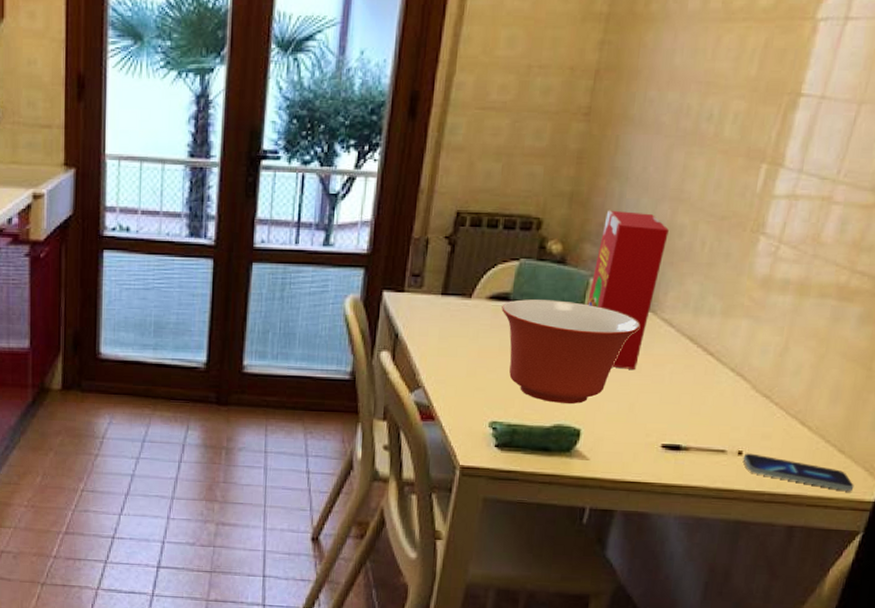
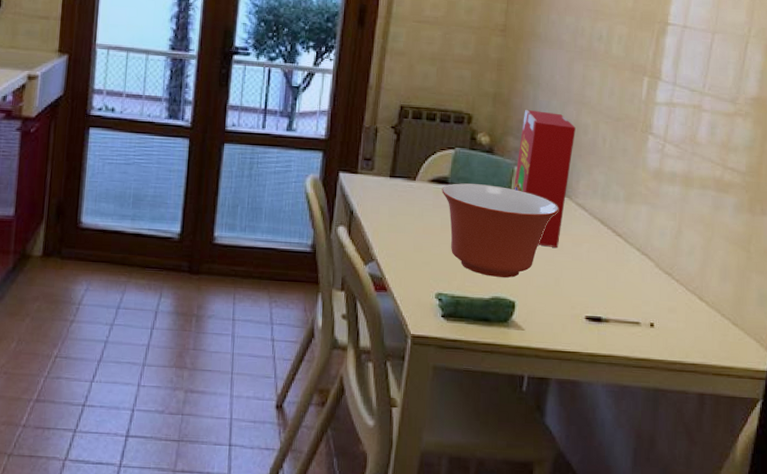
smartphone: present [743,453,854,491] -> none [655,325,749,361]

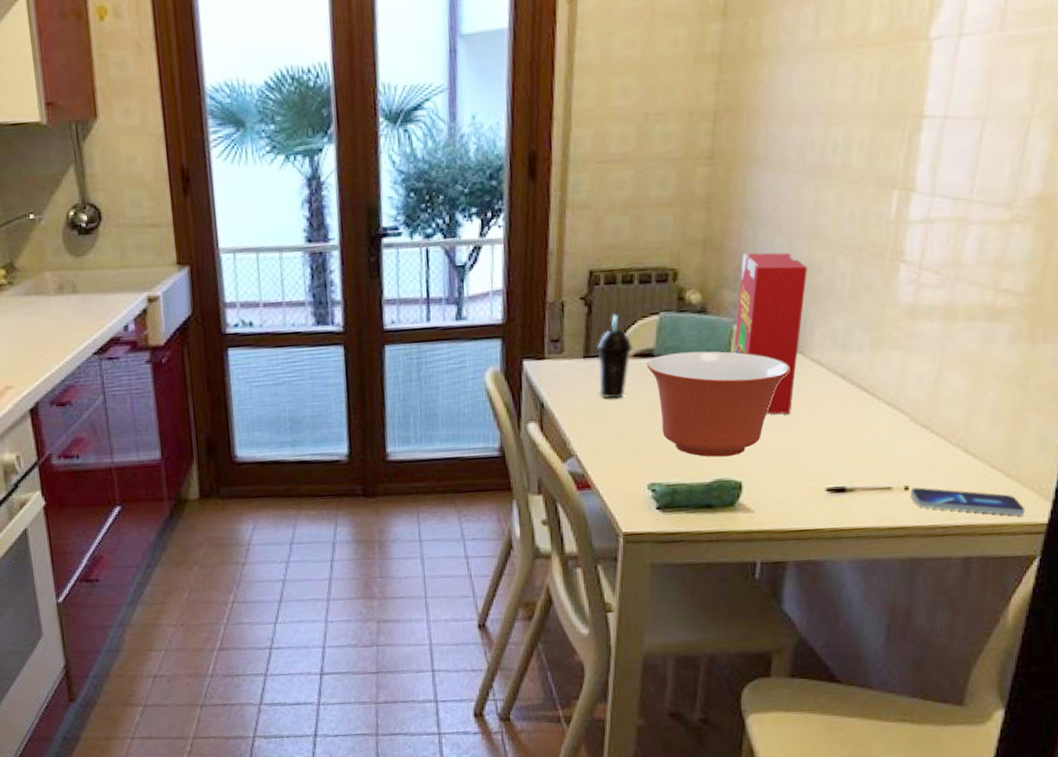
cup: none [401,144,431,215] -> present [596,314,633,399]
smartphone: none [655,325,749,361] -> present [910,487,1025,516]

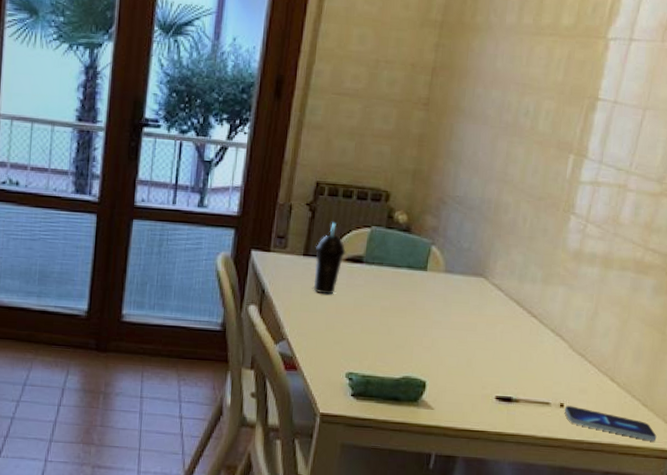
mixing bowl: present [647,351,790,457] -> none [356,262,475,358]
cereal box: present [734,252,807,415] -> none [430,187,496,328]

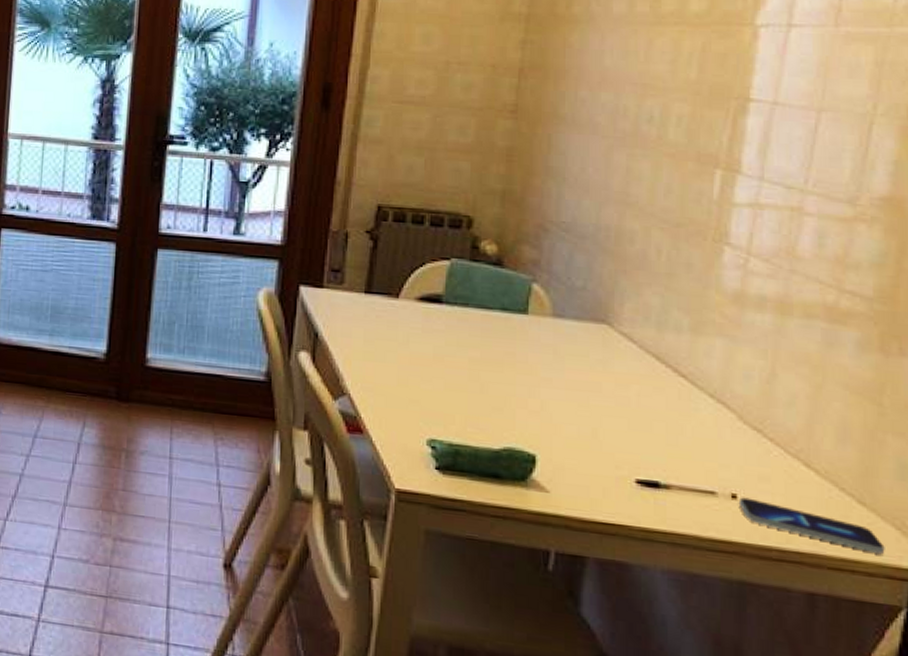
cup: present [314,222,346,295] -> none [379,253,419,341]

